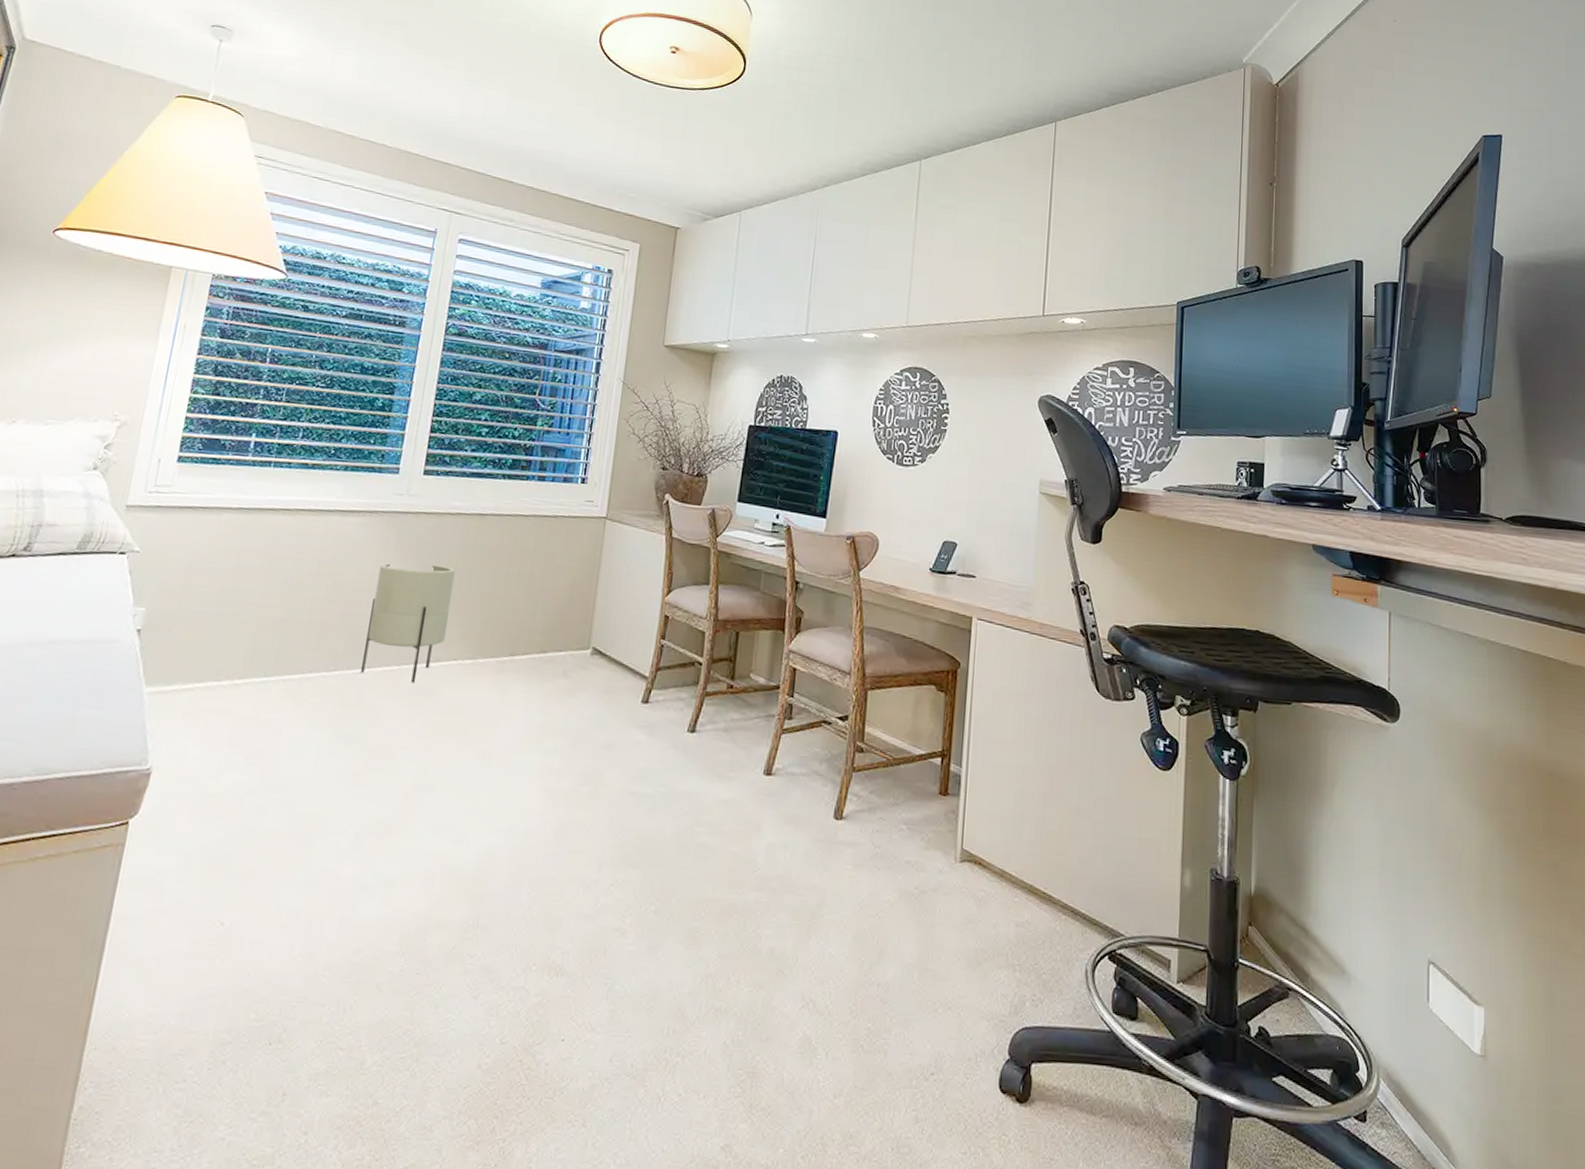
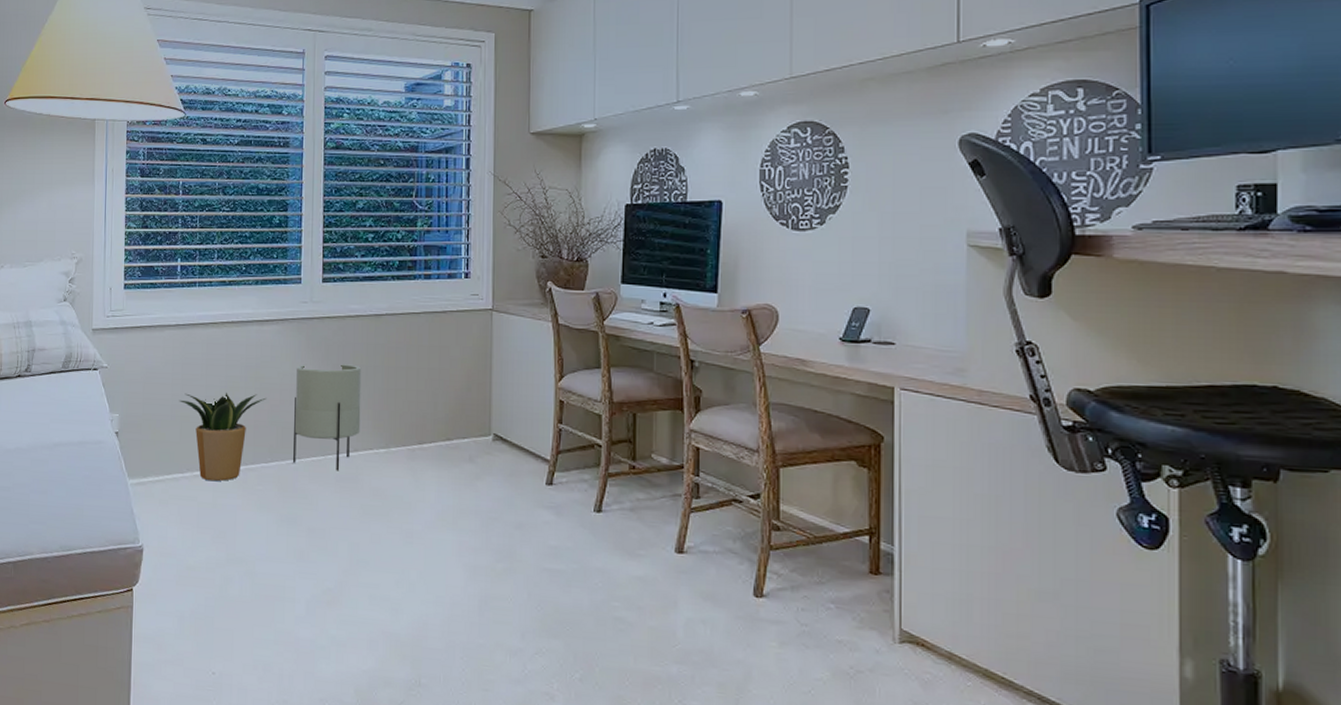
potted plant: none [228,587,340,692] -> present [179,392,267,482]

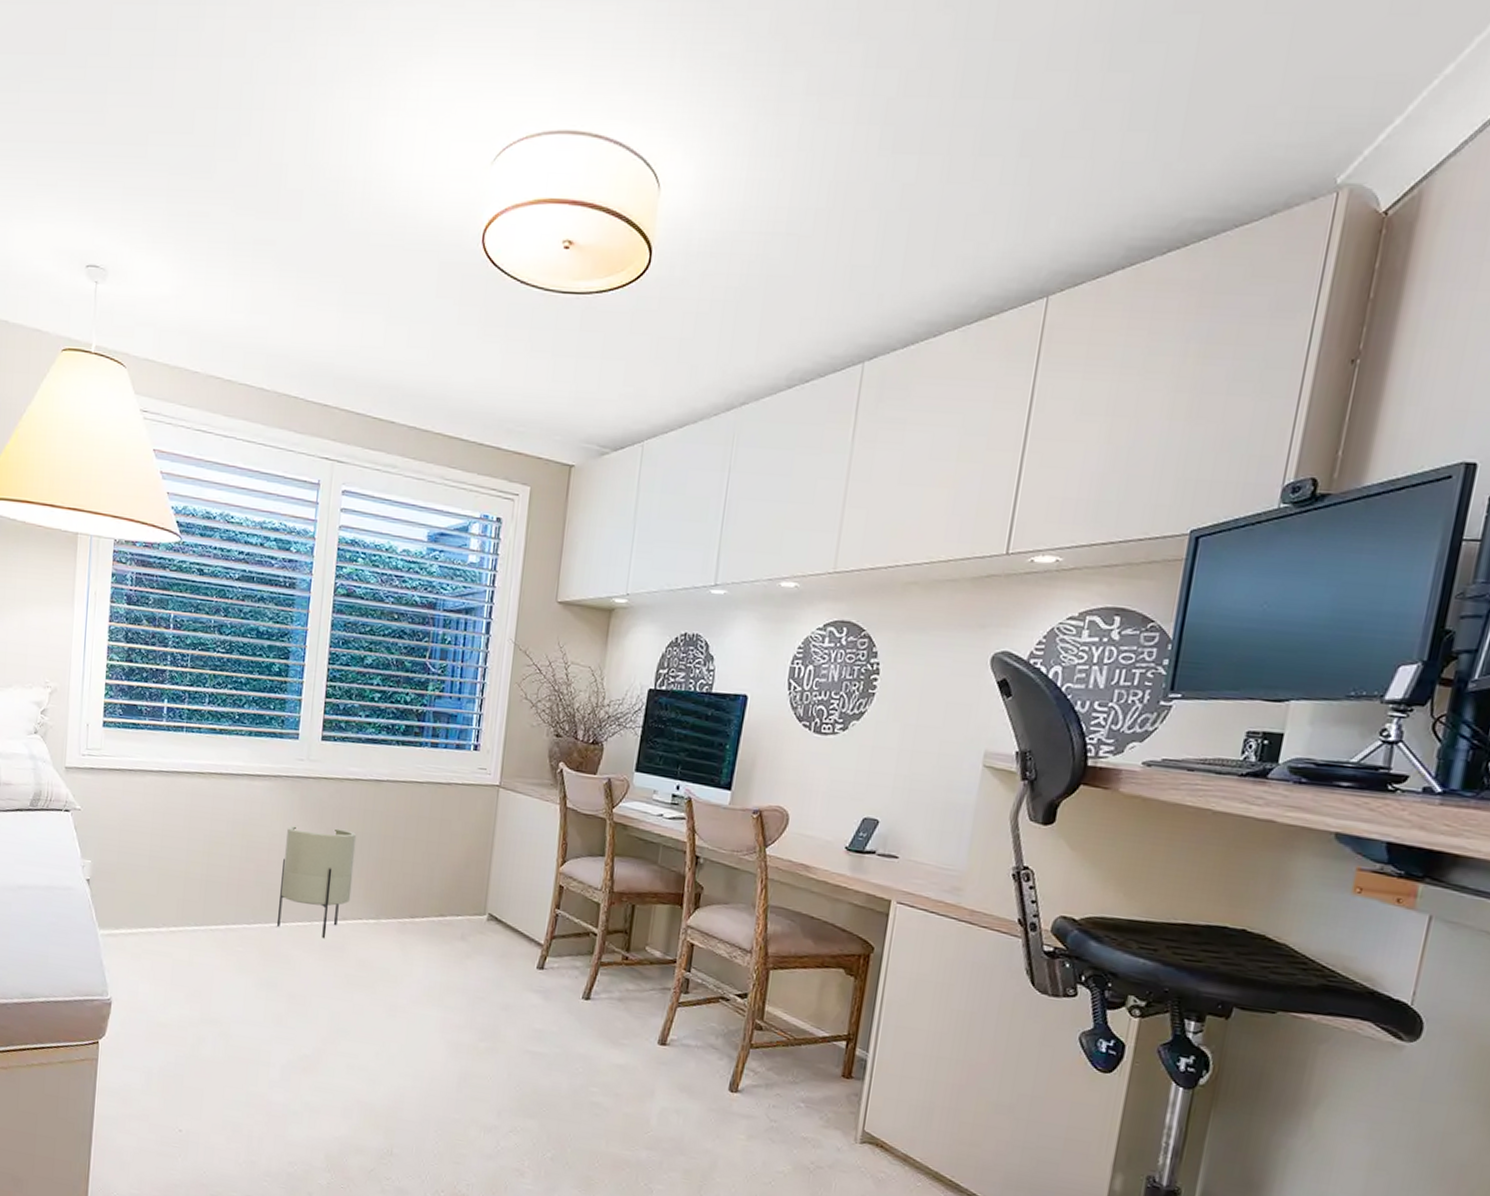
potted plant: present [179,392,267,482] -> none [158,844,254,940]

